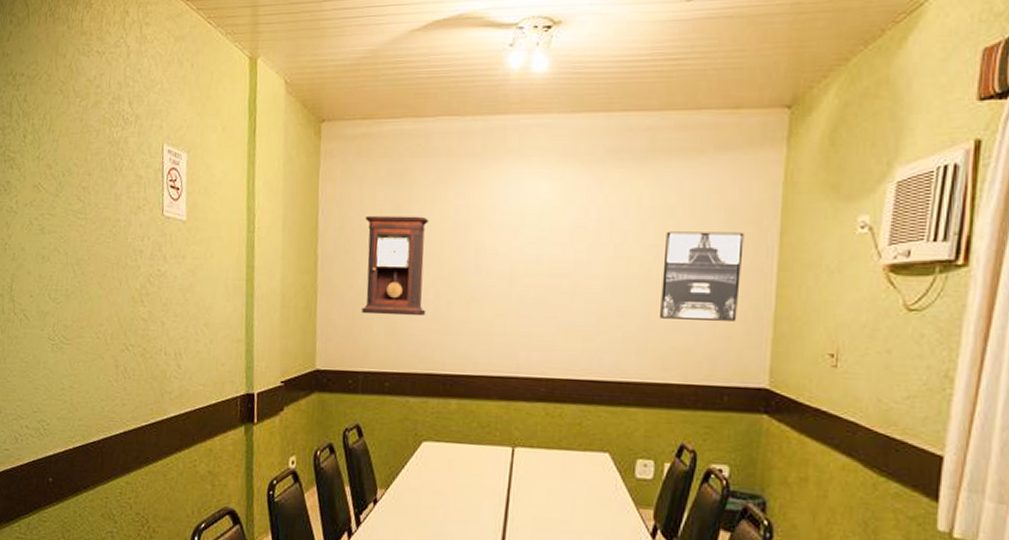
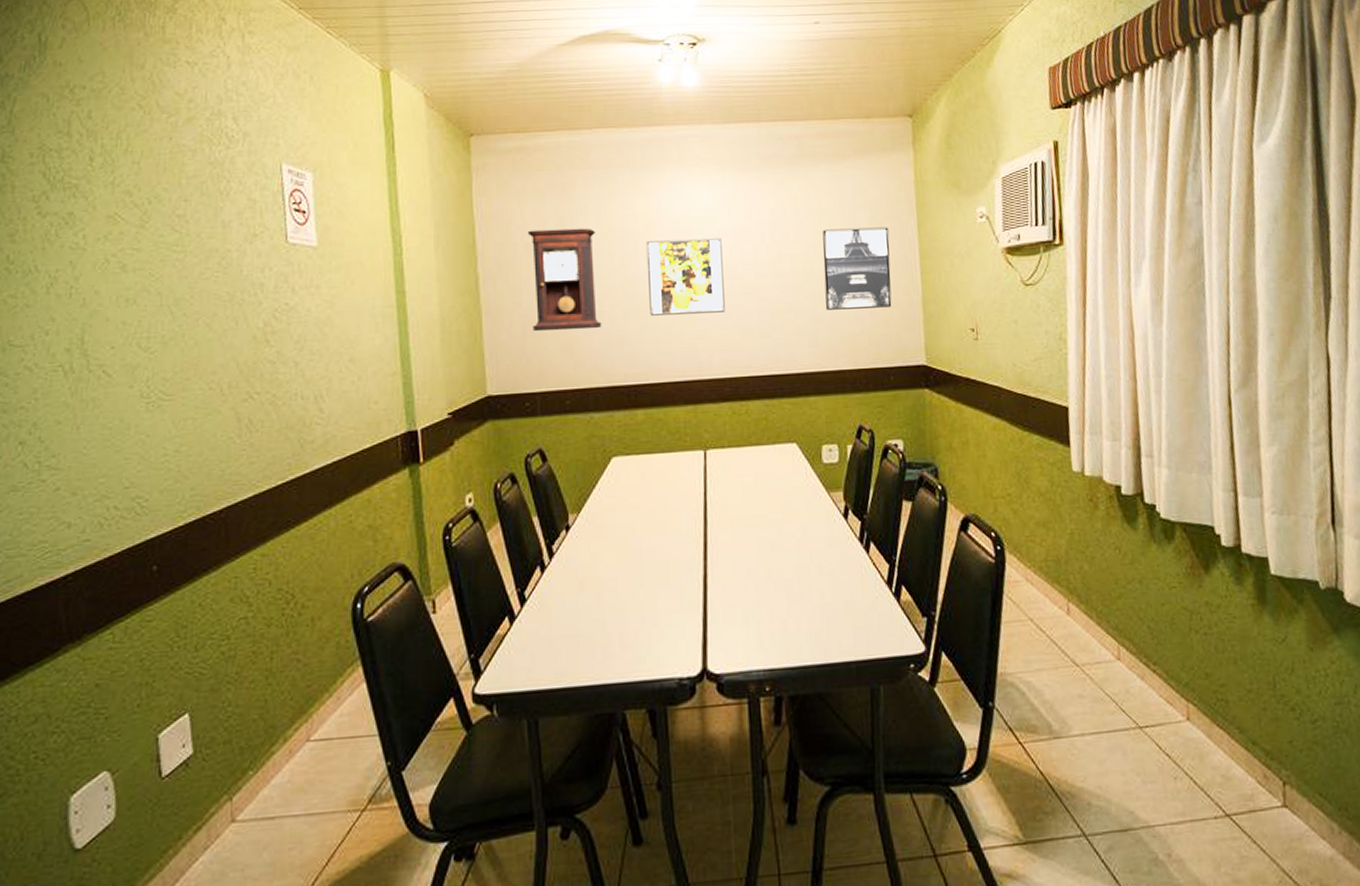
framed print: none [473,233,555,311] -> present [646,238,725,316]

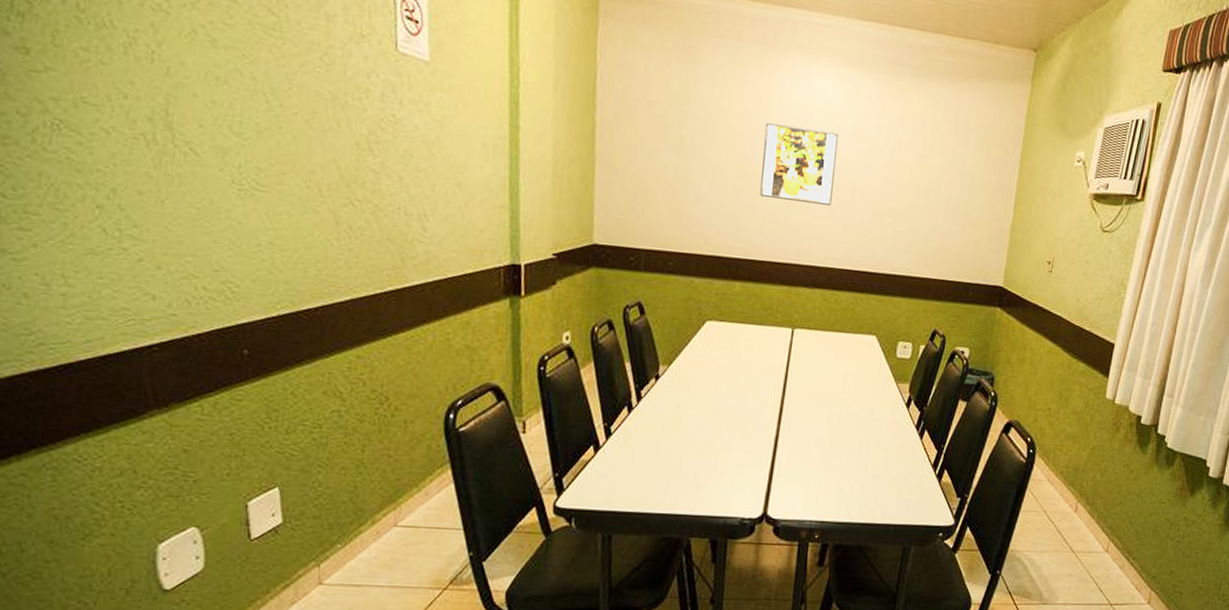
pendulum clock: present [527,228,602,332] -> none [644,88,717,199]
wall art: present [822,227,892,310] -> none [924,144,994,229]

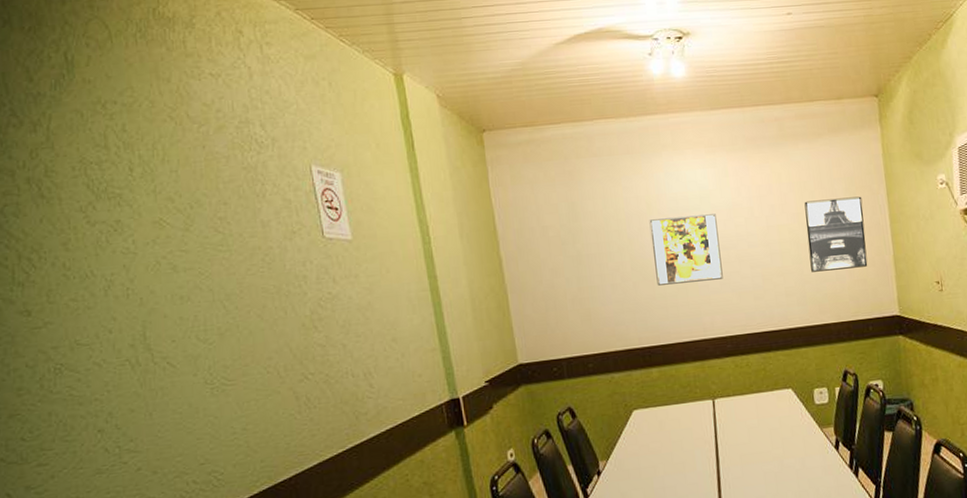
wall art: none [924,144,994,229] -> present [804,196,868,272]

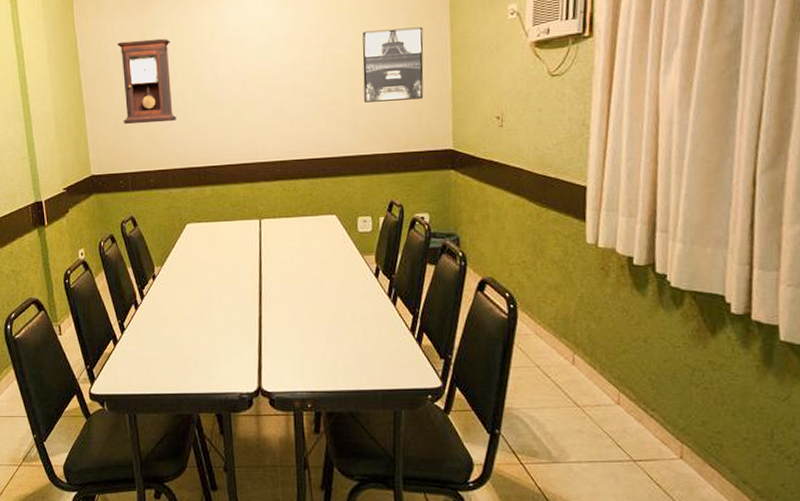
pendulum clock: none [542,210,616,306] -> present [117,38,177,125]
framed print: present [649,214,723,286] -> none [211,43,277,110]

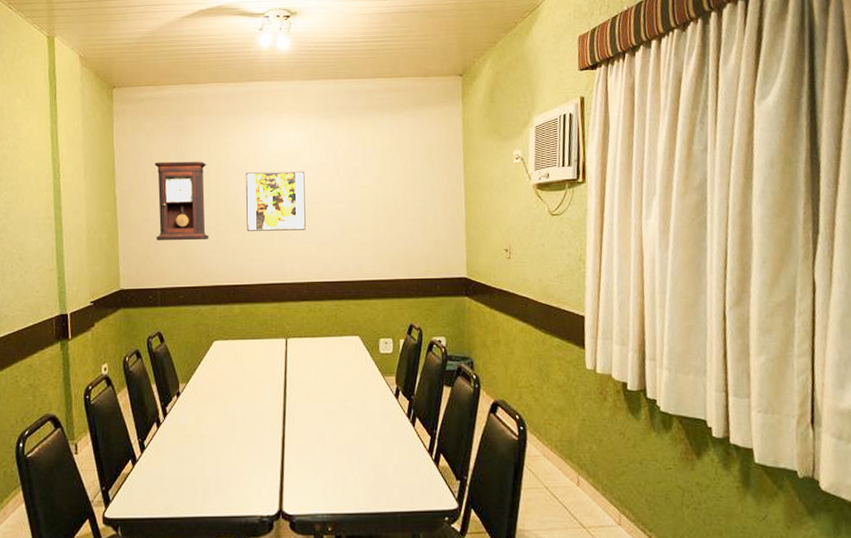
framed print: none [211,43,277,110] -> present [245,171,306,231]
wall art: present [362,27,424,103] -> none [385,165,441,231]

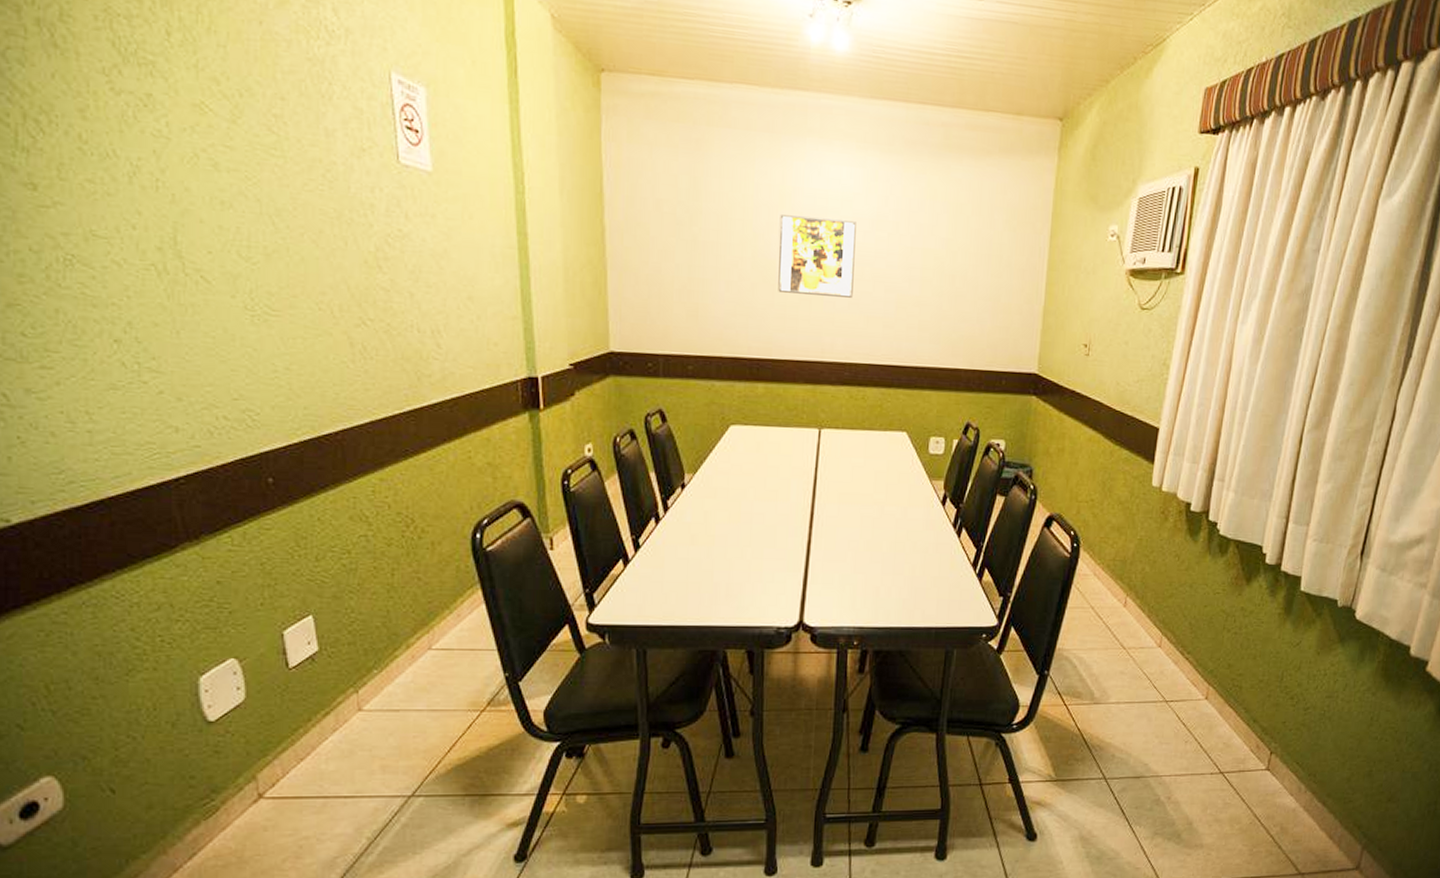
pendulum clock: present [154,161,209,241] -> none [658,185,729,298]

